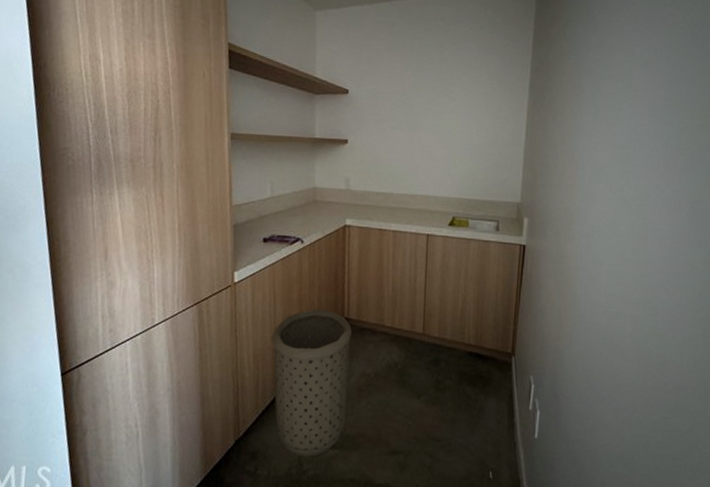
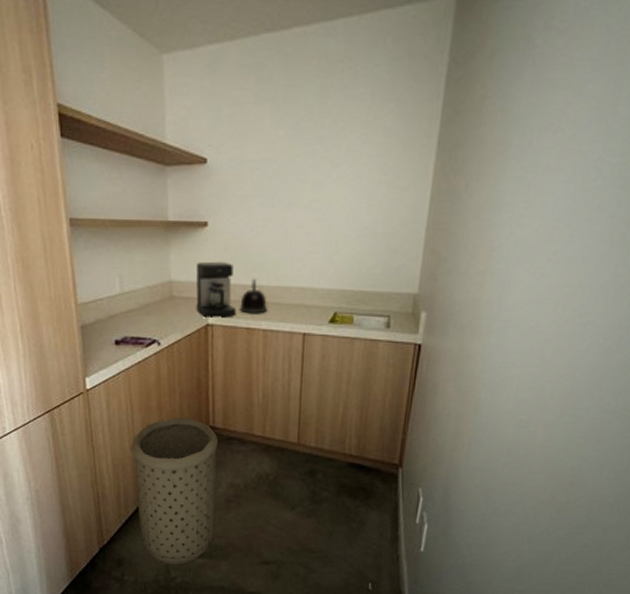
coffee maker: none [336,172,371,220] -> present [196,261,237,319]
kettle: none [373,186,397,218] -> present [240,278,267,314]

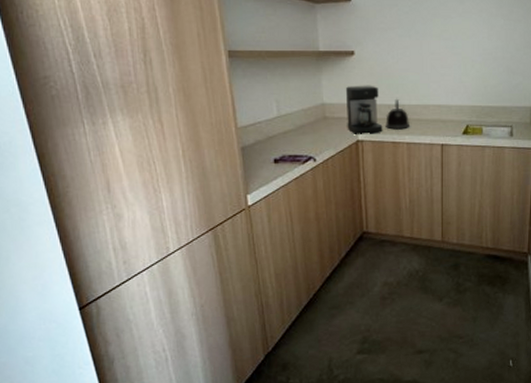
laundry basket: present [130,417,219,565] -> none [291,225,373,364]

